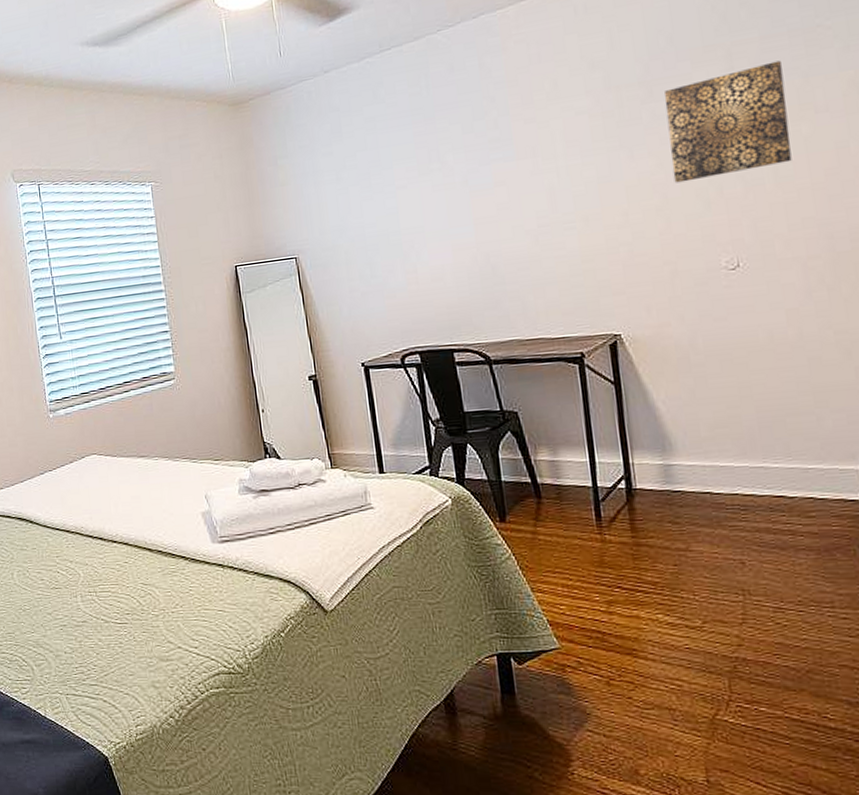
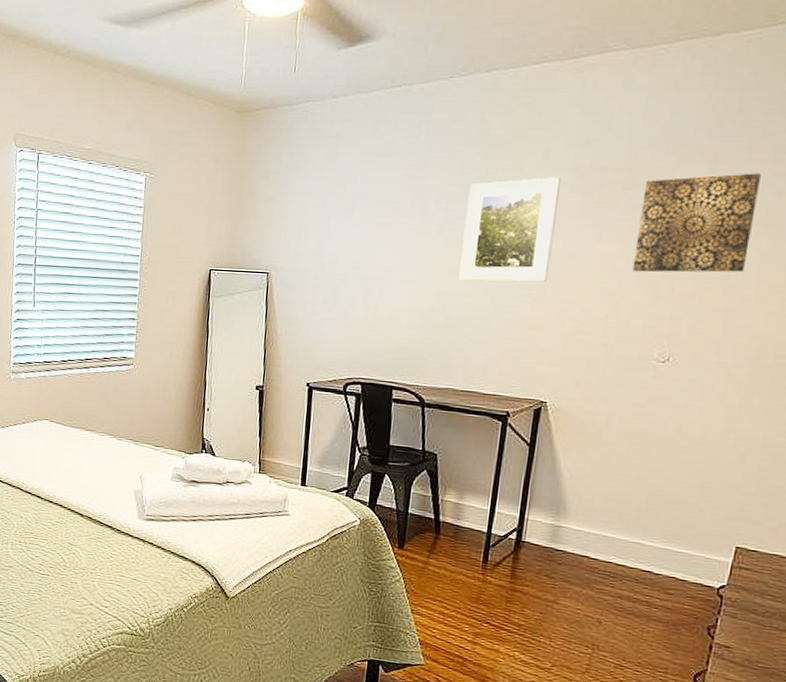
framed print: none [483,104,589,228] -> present [459,177,562,282]

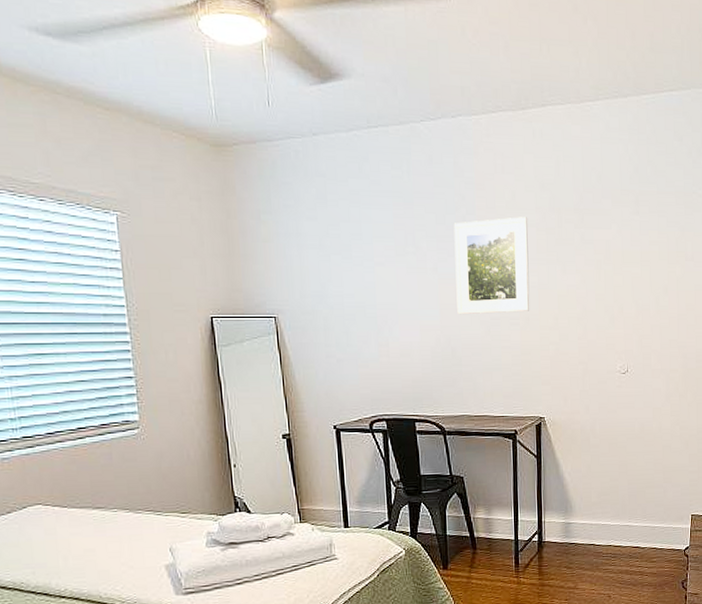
wall art: present [632,173,761,273] -> none [591,213,669,299]

